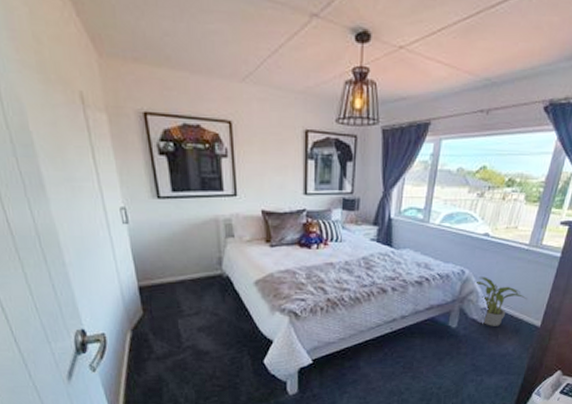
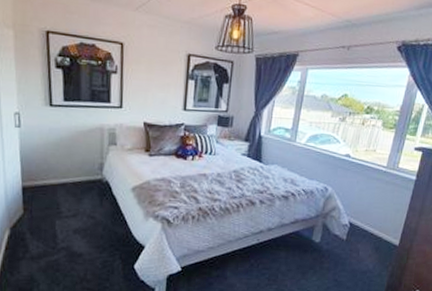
potted plant: present [474,277,527,326] -> none [336,194,386,243]

